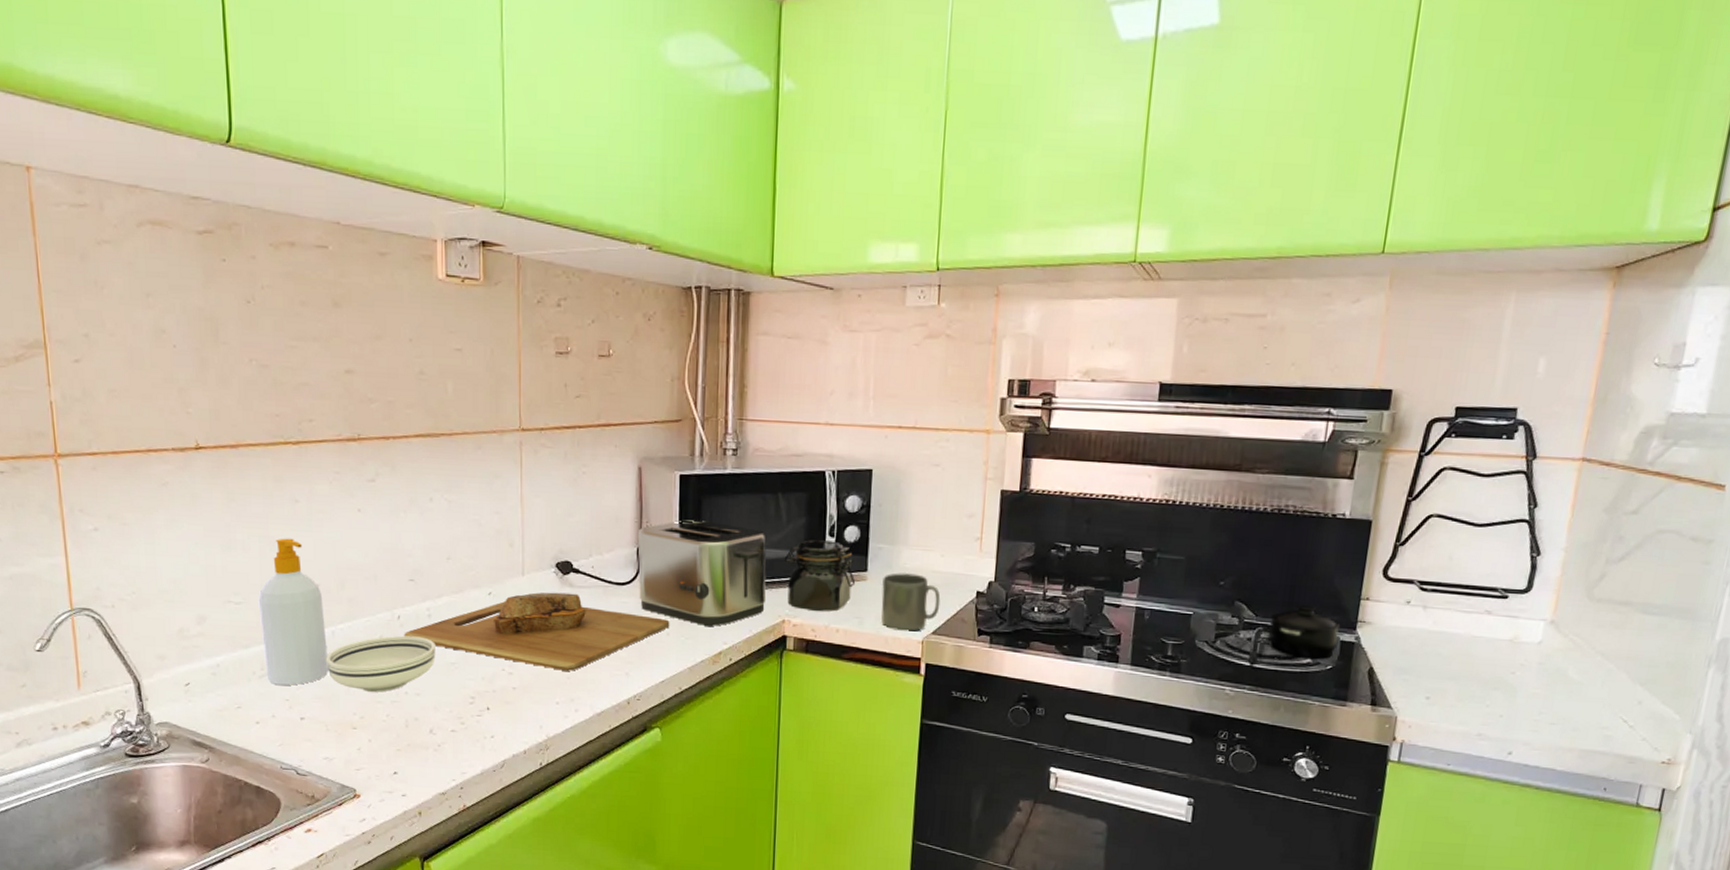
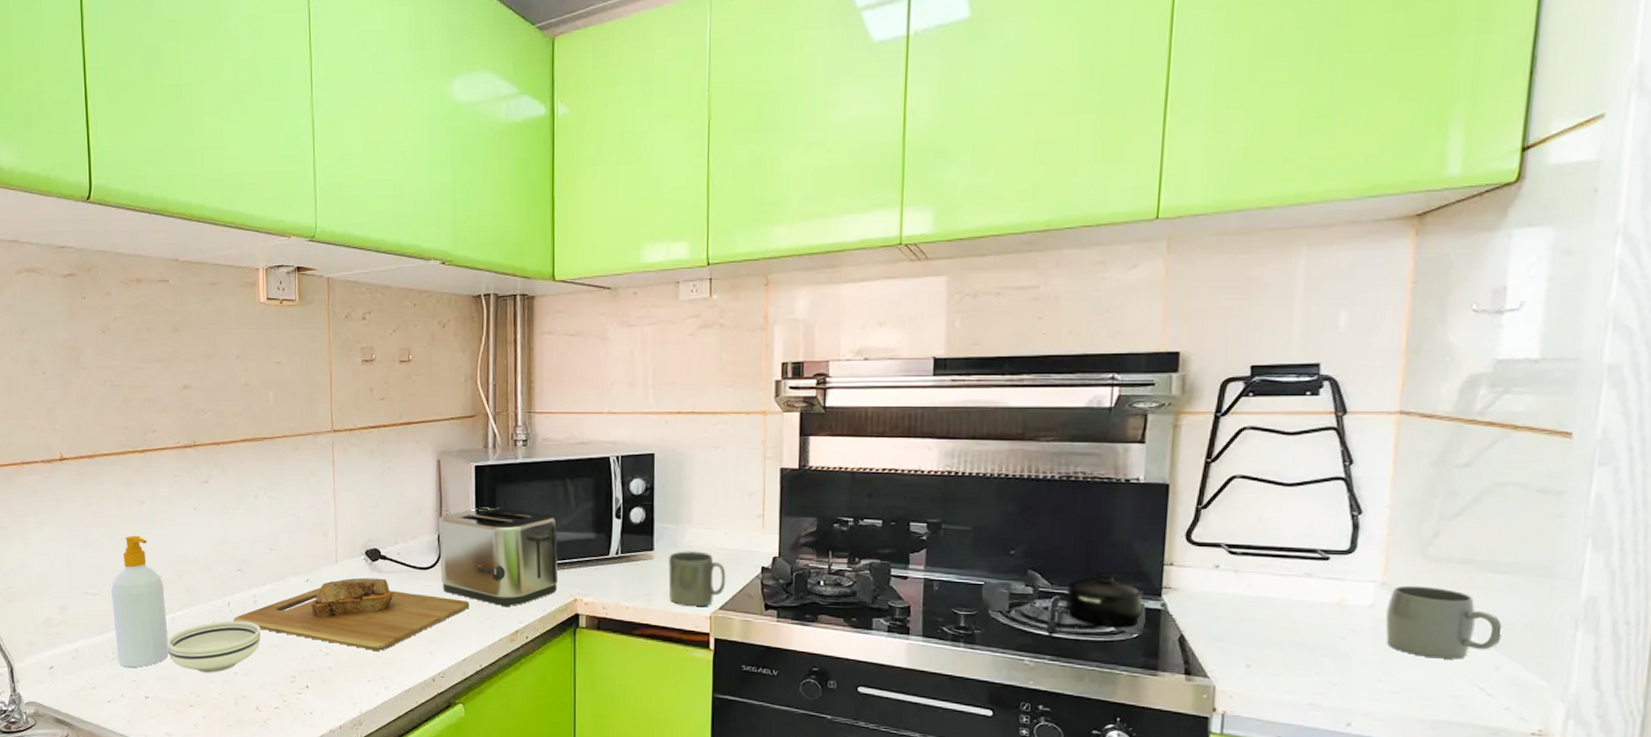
jar: present [784,540,856,612] -> none [574,522,643,591]
mug: none [1549,624,1648,694] -> present [1385,585,1502,660]

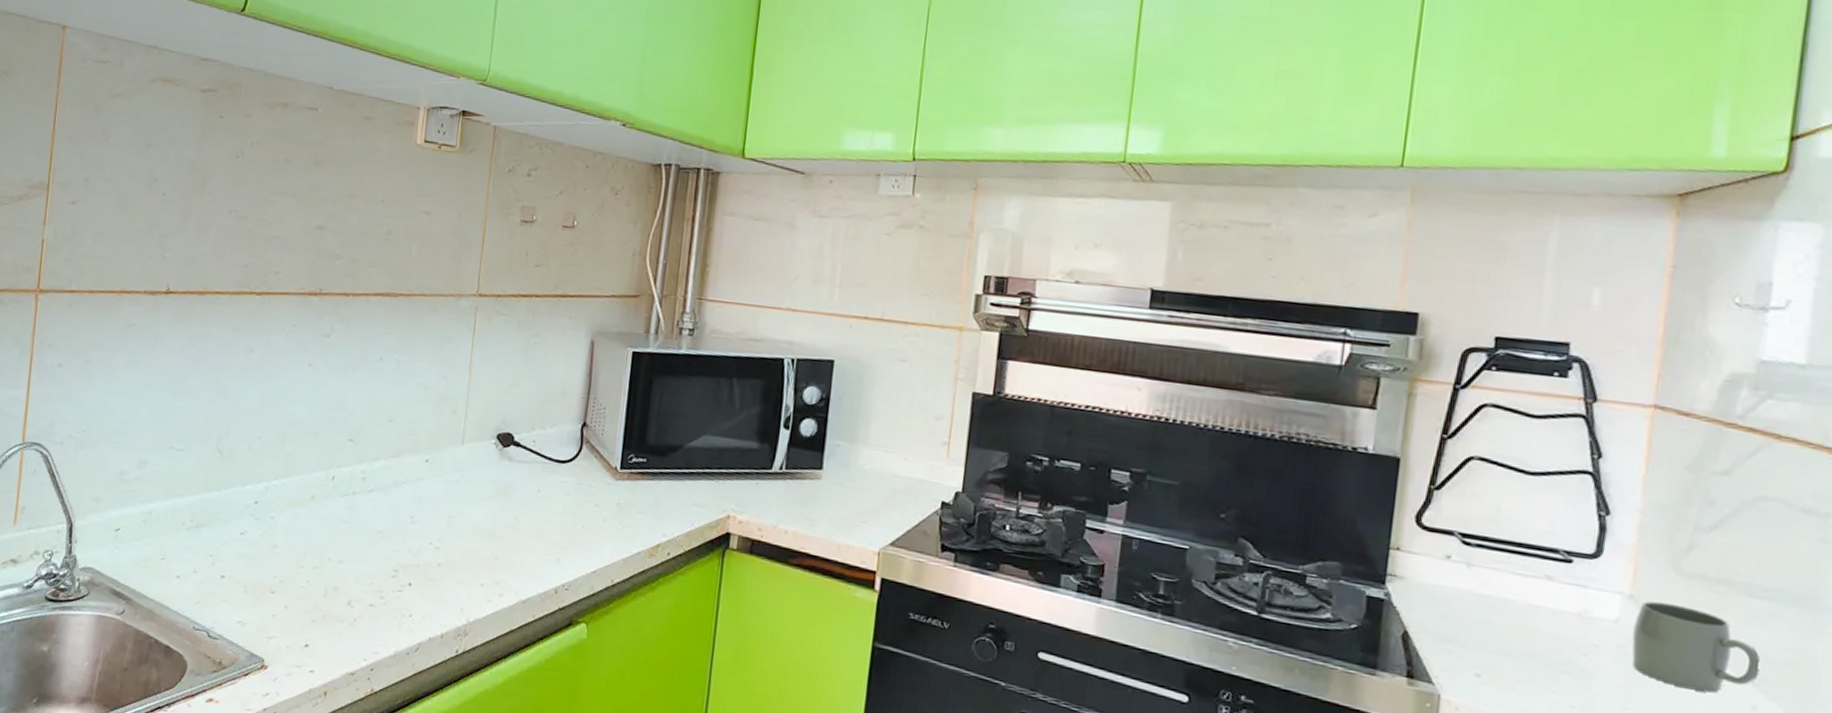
soap bottle: present [111,535,170,668] -> none [196,387,262,541]
bowl: present [166,620,261,673] -> none [254,496,366,556]
cutting board: present [233,577,470,651] -> none [336,463,608,552]
toaster: present [438,507,558,607] -> none [578,399,717,517]
mug: present [668,551,726,607] -> none [834,473,901,541]
saucepan: present [1066,572,1143,628] -> none [1278,548,1365,617]

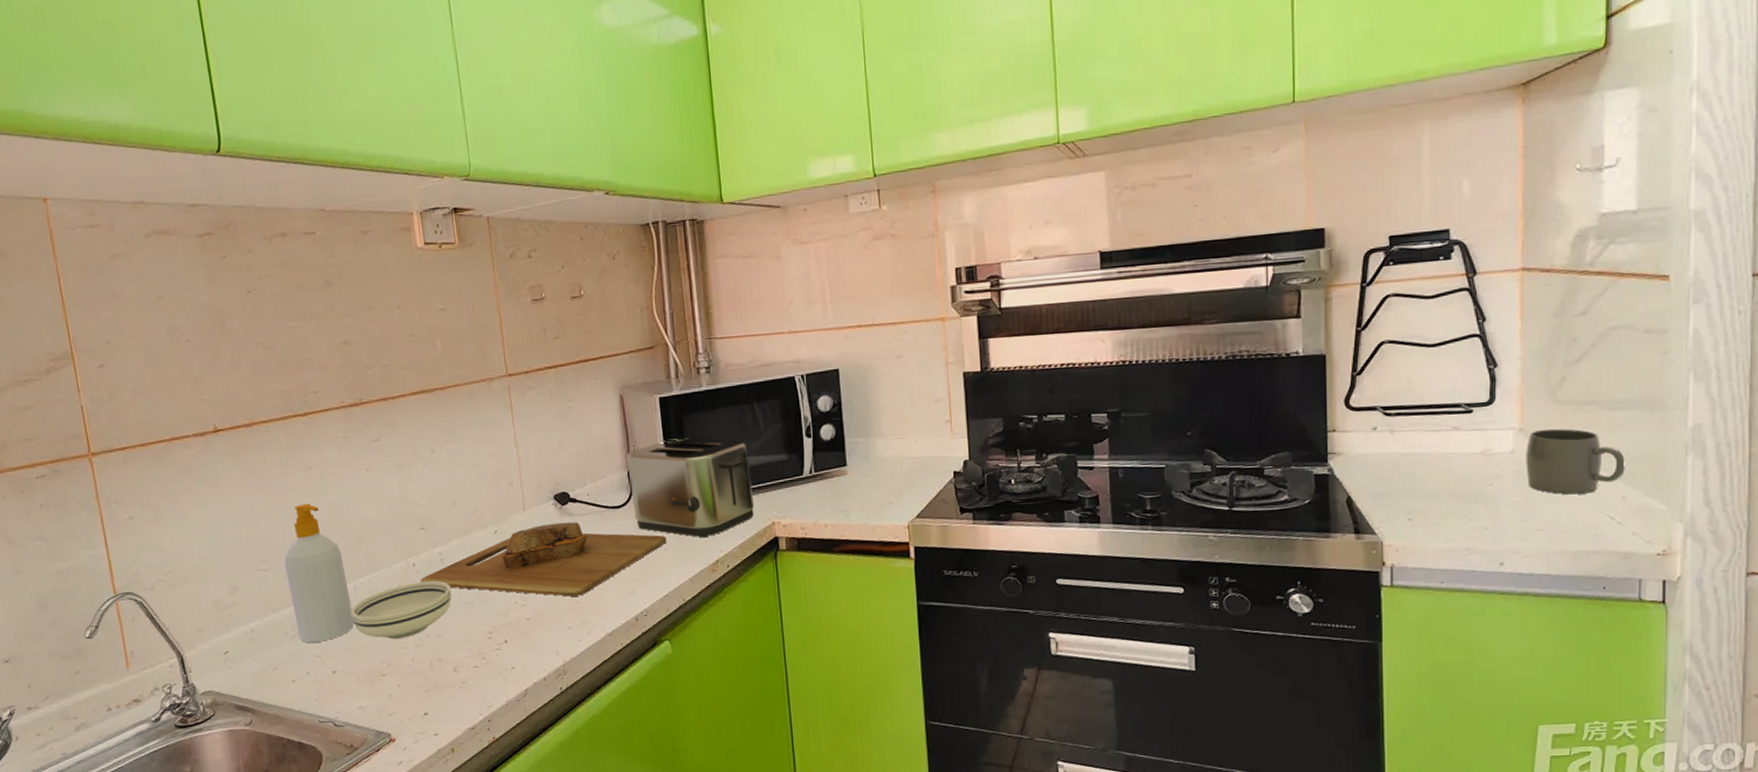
soap bottle: none [196,387,262,541] -> present [284,503,355,643]
bowl: none [254,496,366,556] -> present [350,580,452,639]
cutting board: none [336,463,608,552] -> present [420,521,667,597]
toaster: none [578,399,717,517] -> present [626,437,754,538]

